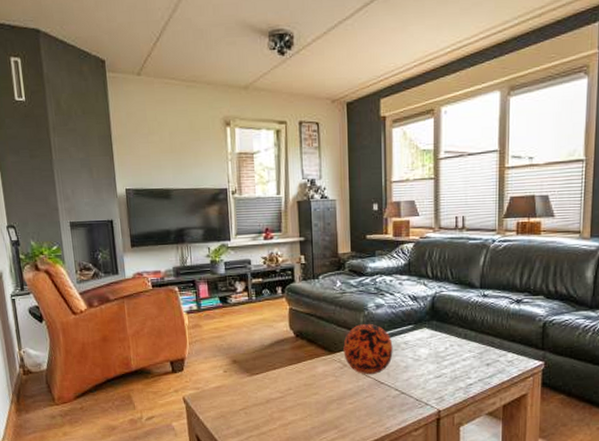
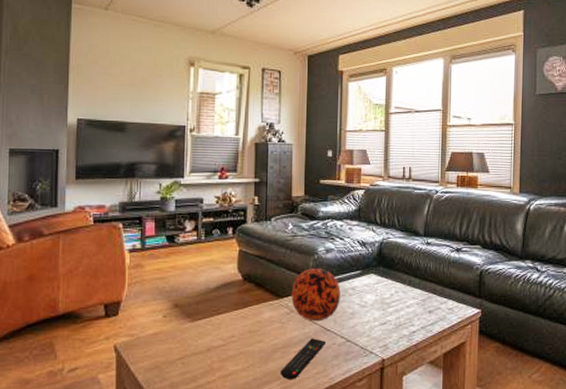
remote control: none [337,391,380,429] -> present [280,338,325,380]

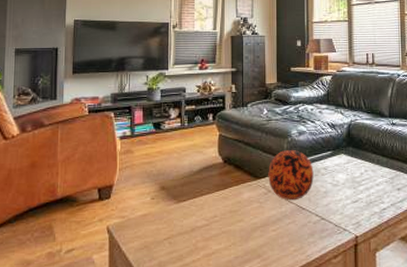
remote control: present [280,338,325,380] -> none [260,217,301,258]

